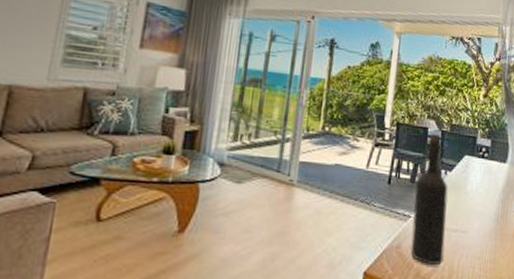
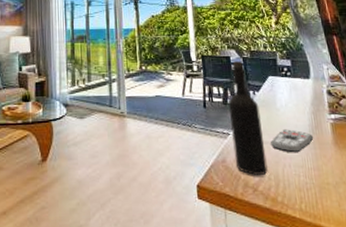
remote control: none [452,216,497,243] -> present [271,129,314,153]

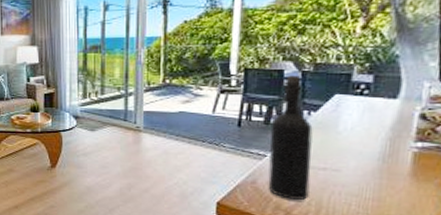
remote control: present [271,129,314,153] -> none [319,155,383,181]

